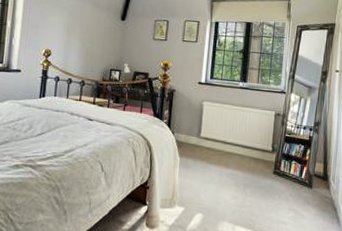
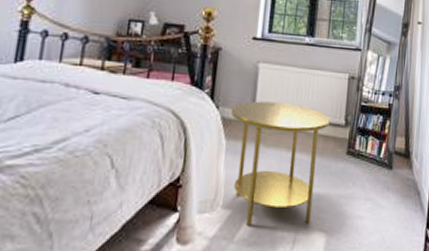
side table: none [183,129,260,224] -> present [230,101,330,227]

